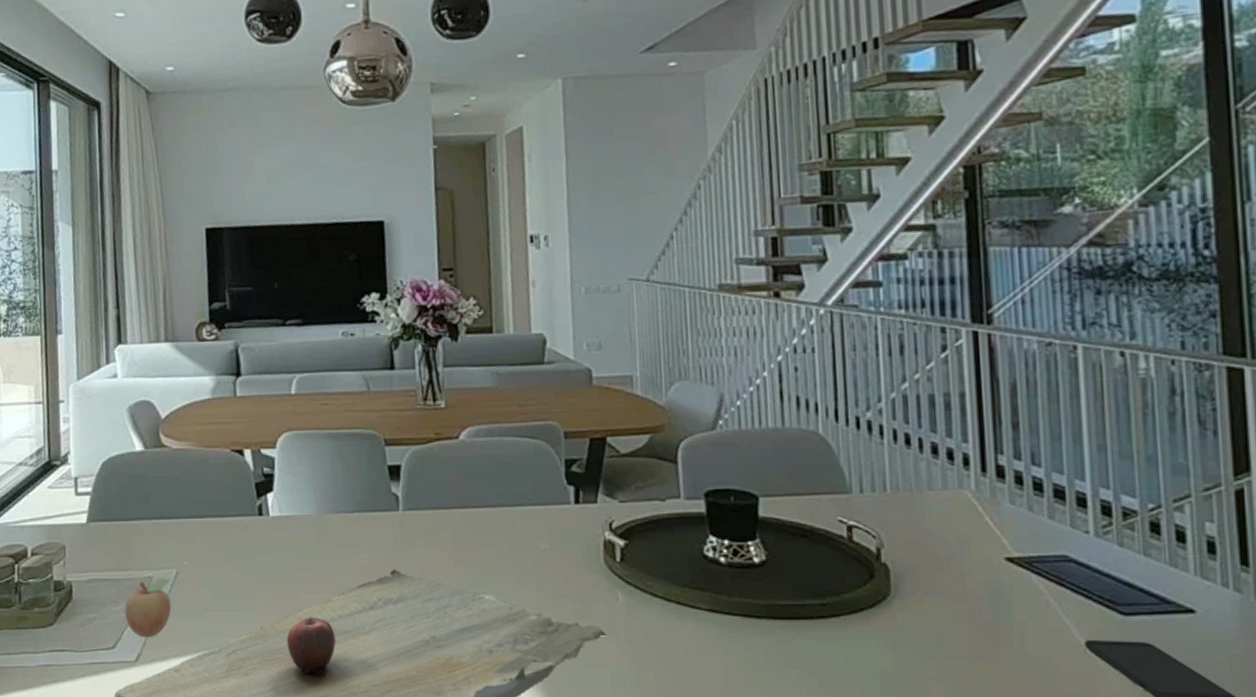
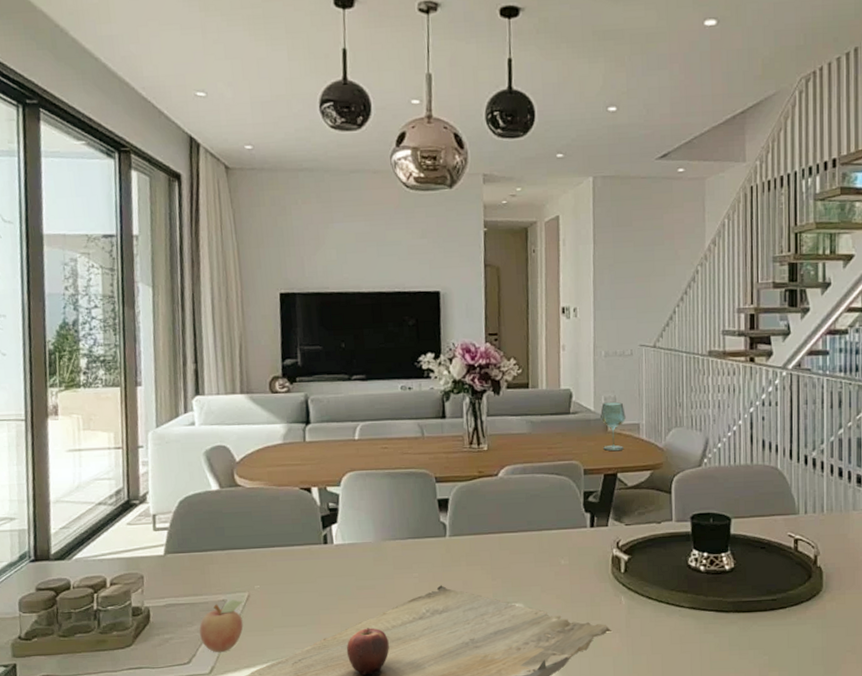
wine glass: none [581,348,615,410] -> present [599,401,626,452]

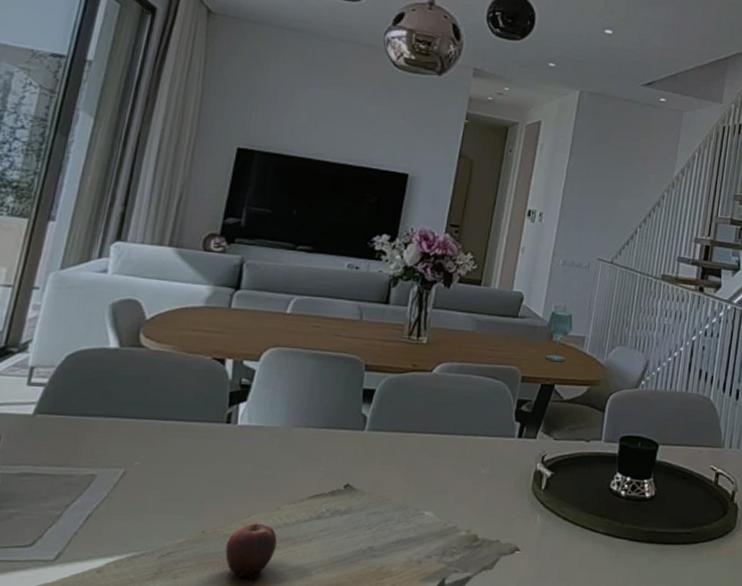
fruit: present [199,600,244,653] -> none [53,475,118,537]

